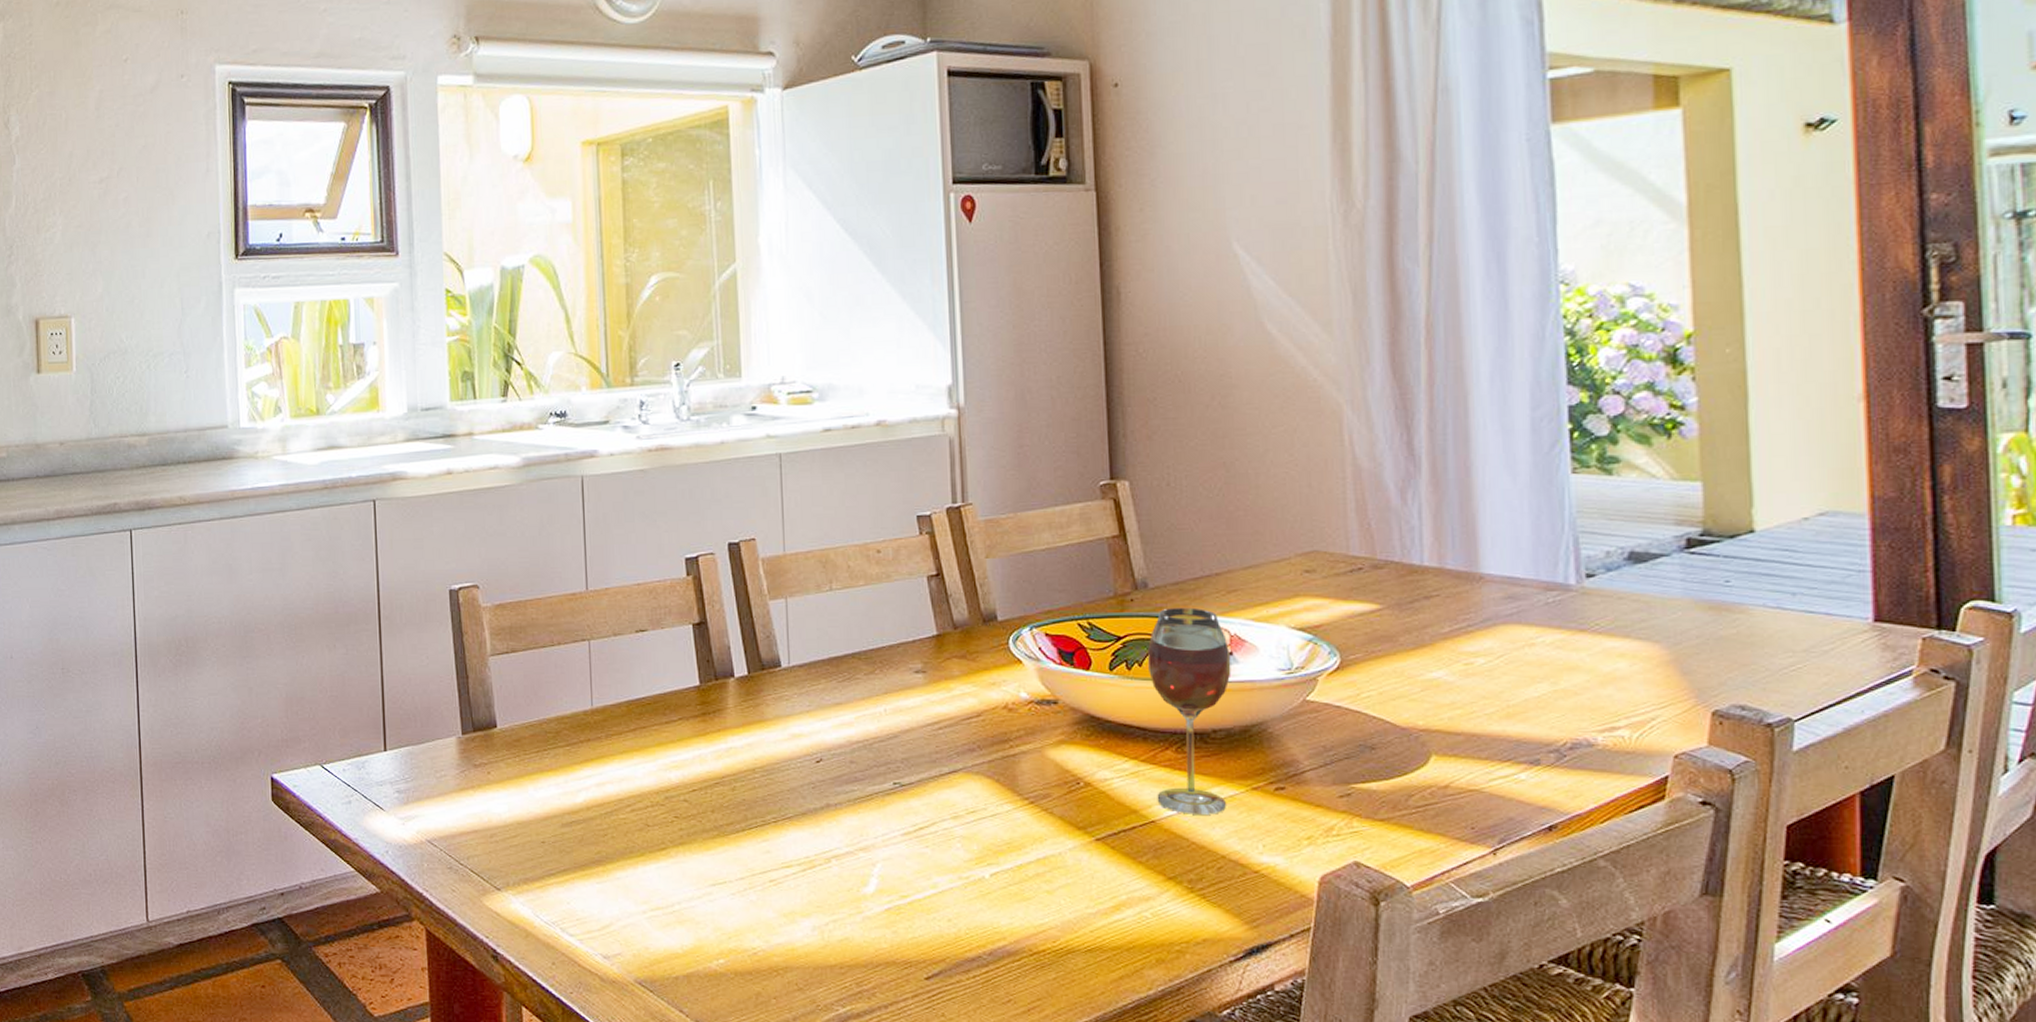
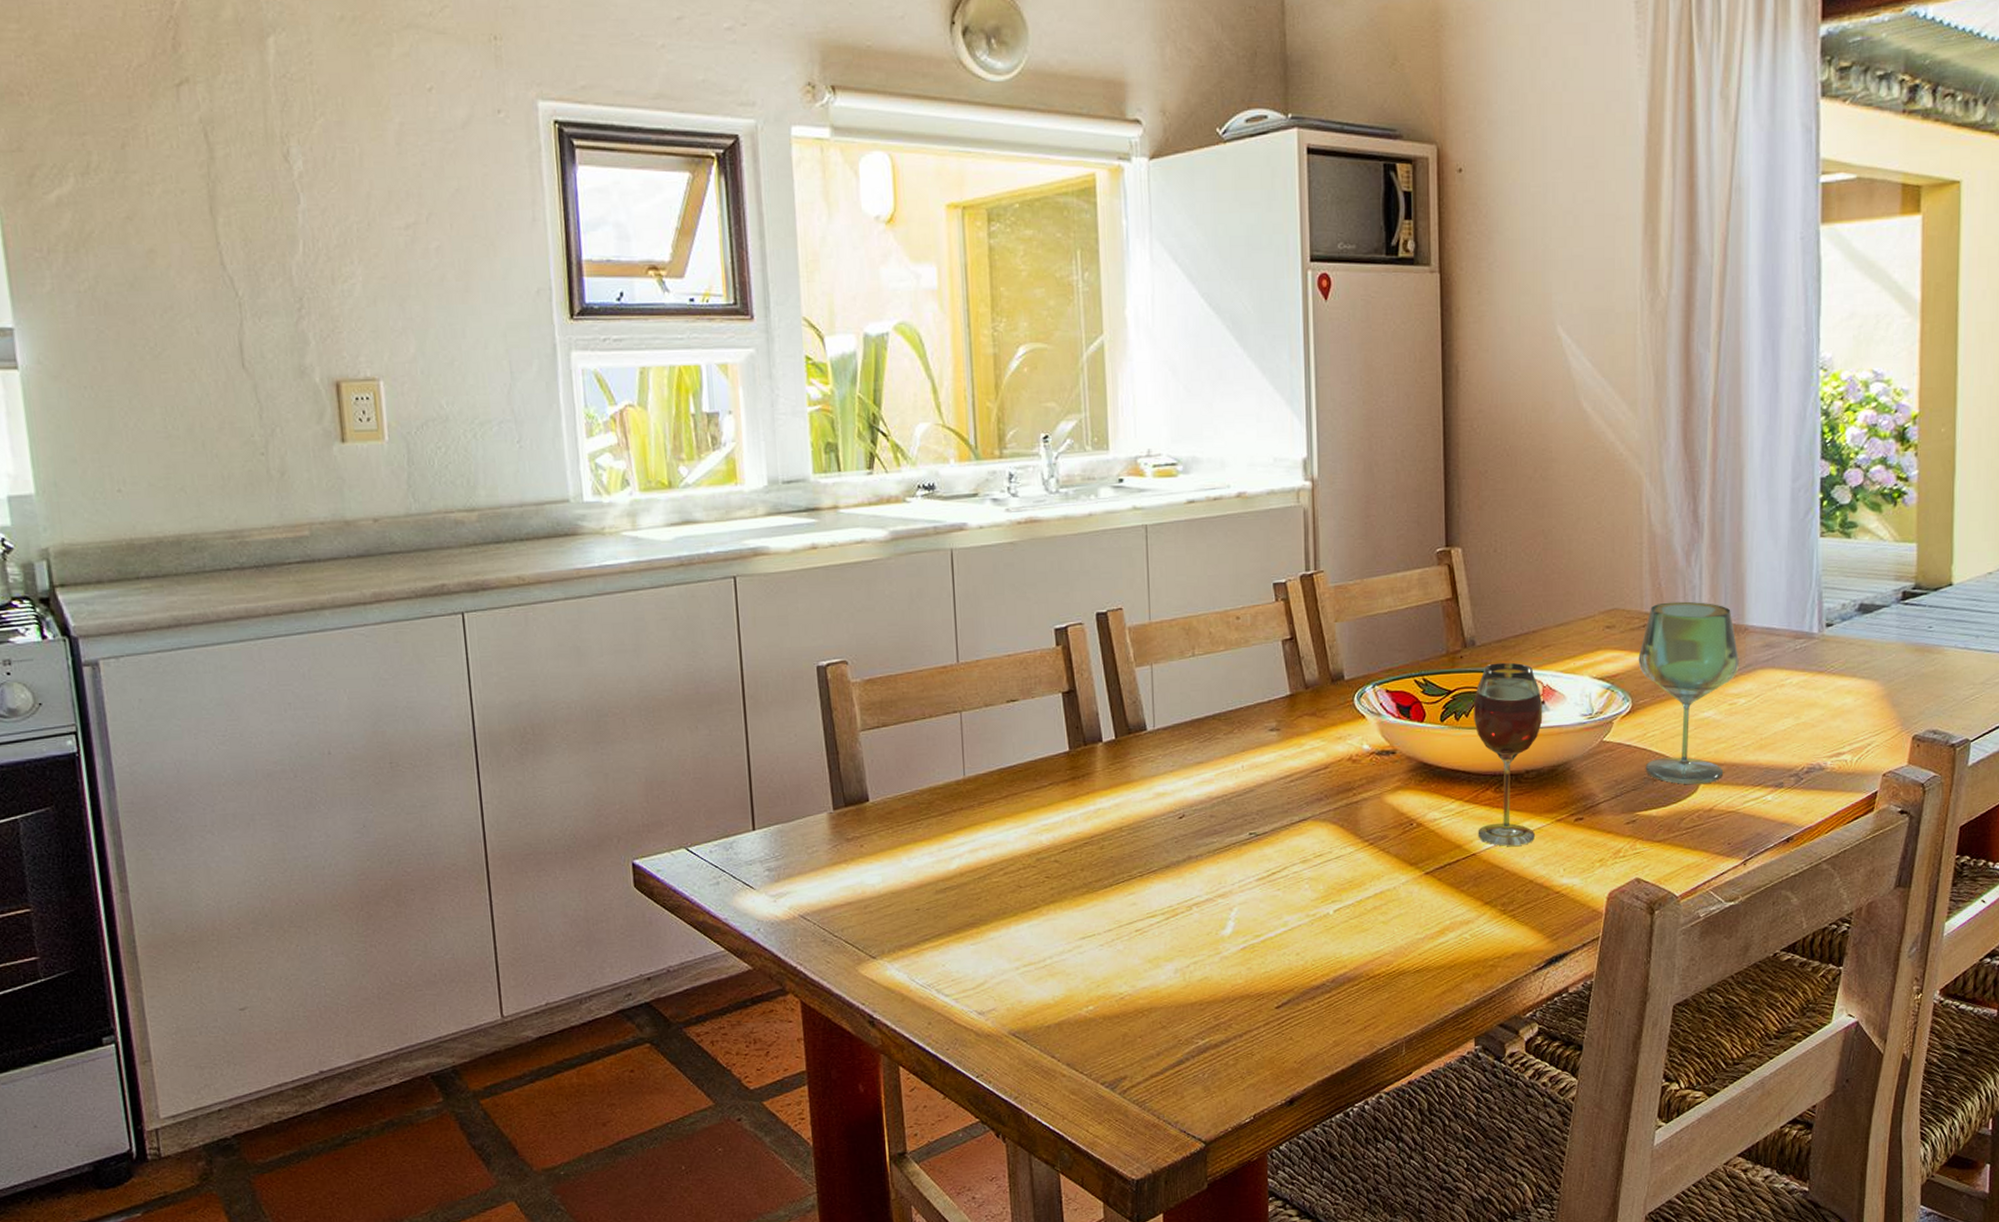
wine glass: none [1346,544,1475,756] -> present [1638,601,1739,785]

